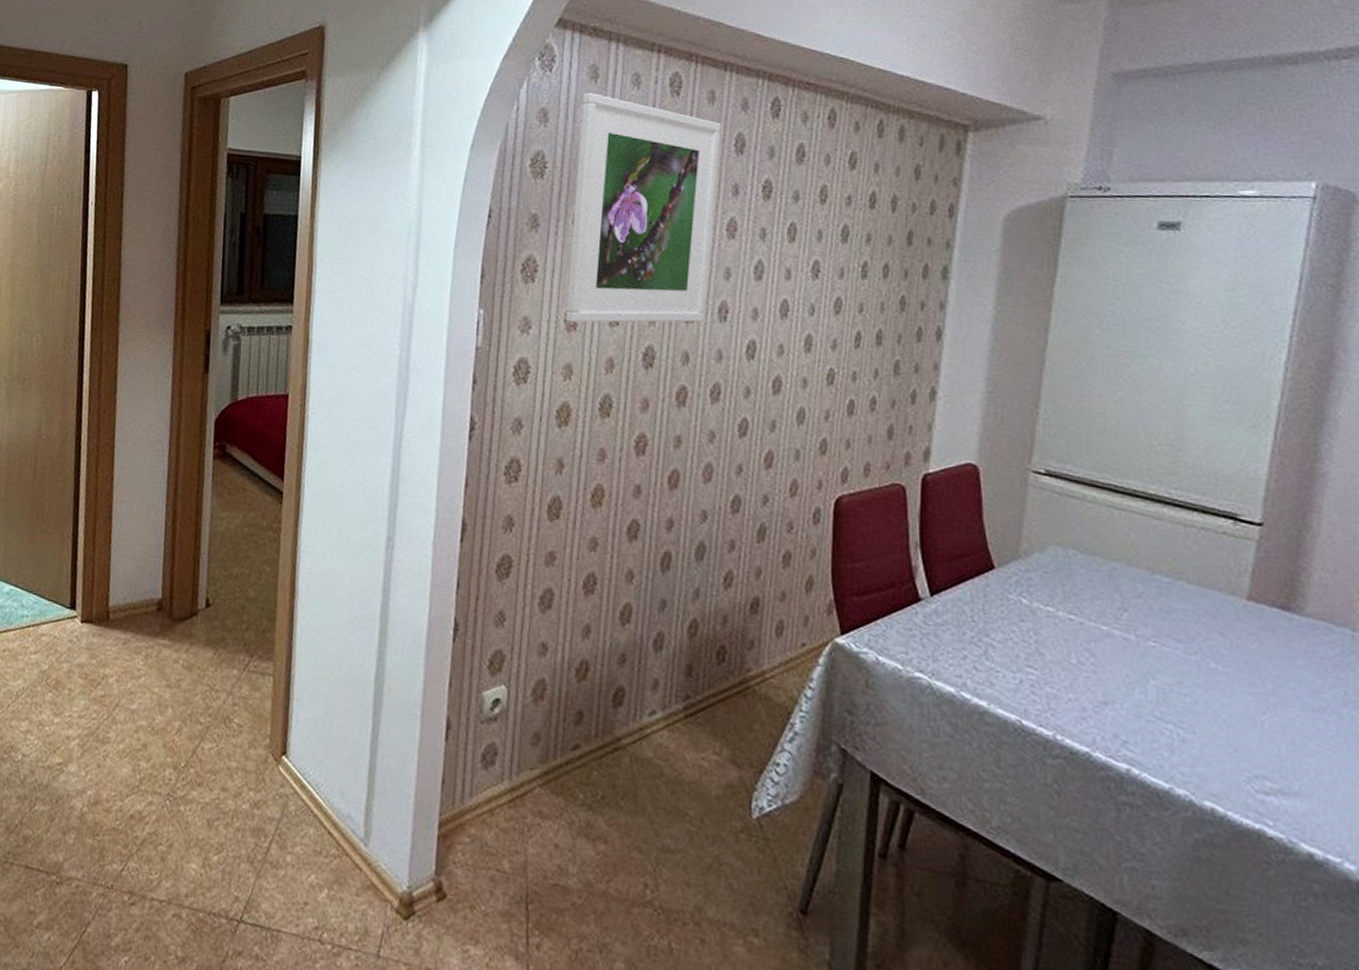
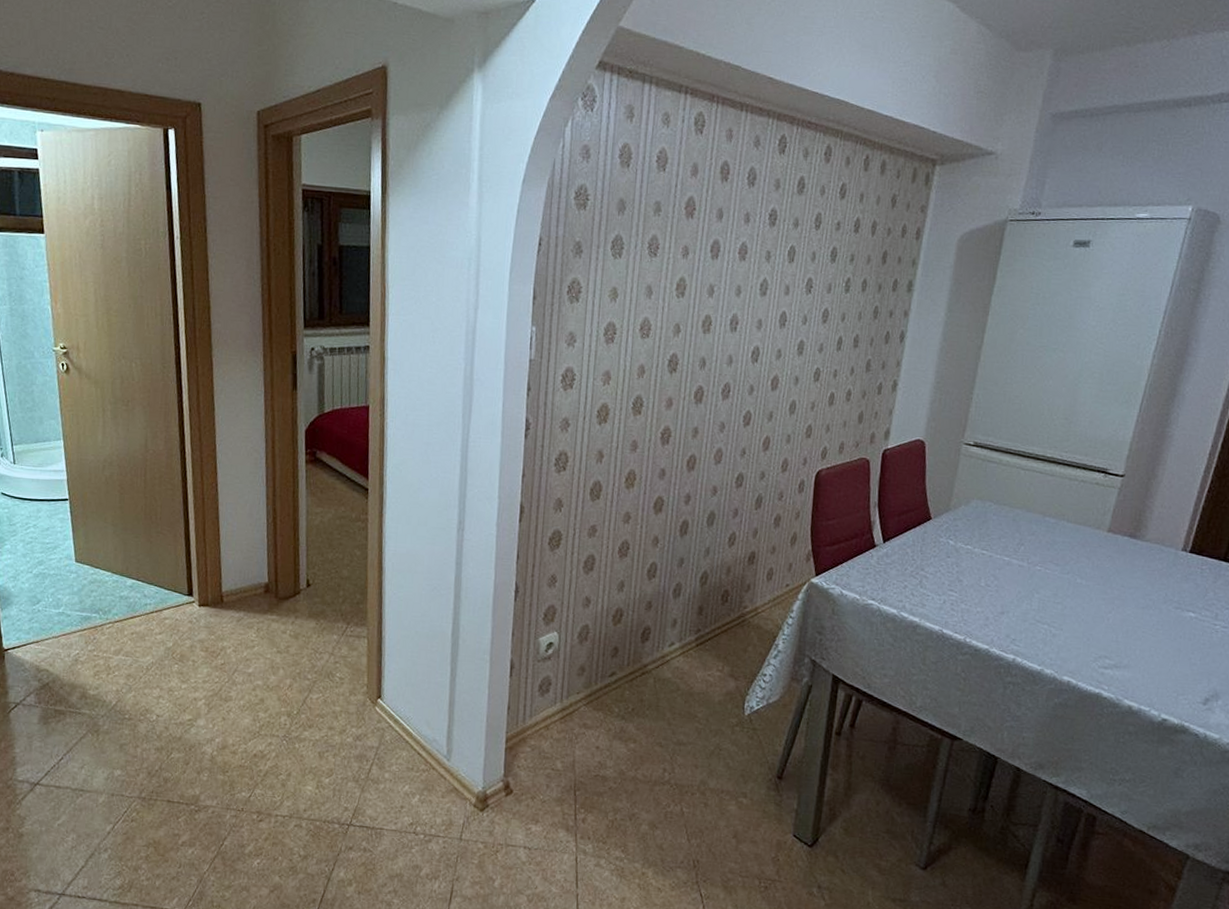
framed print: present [565,93,721,323] -> none [605,131,737,336]

